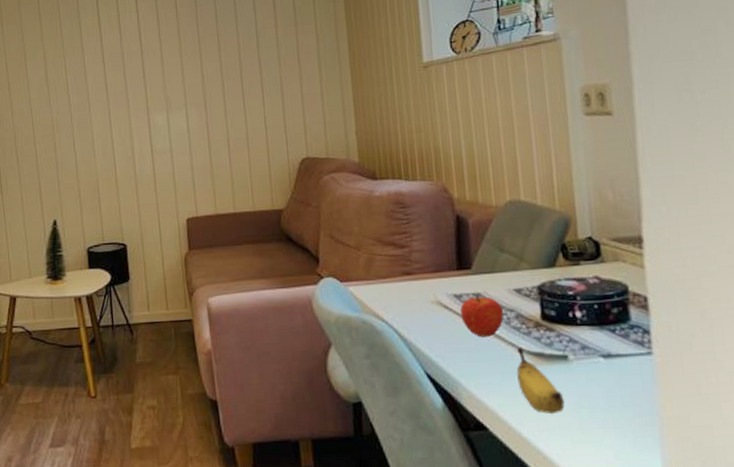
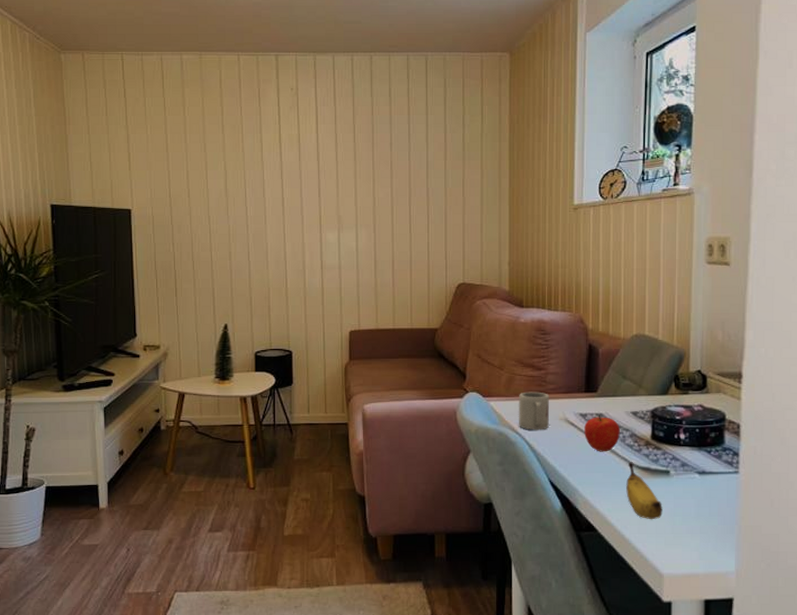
cup: none [381,272,419,317] -> present [518,391,549,430]

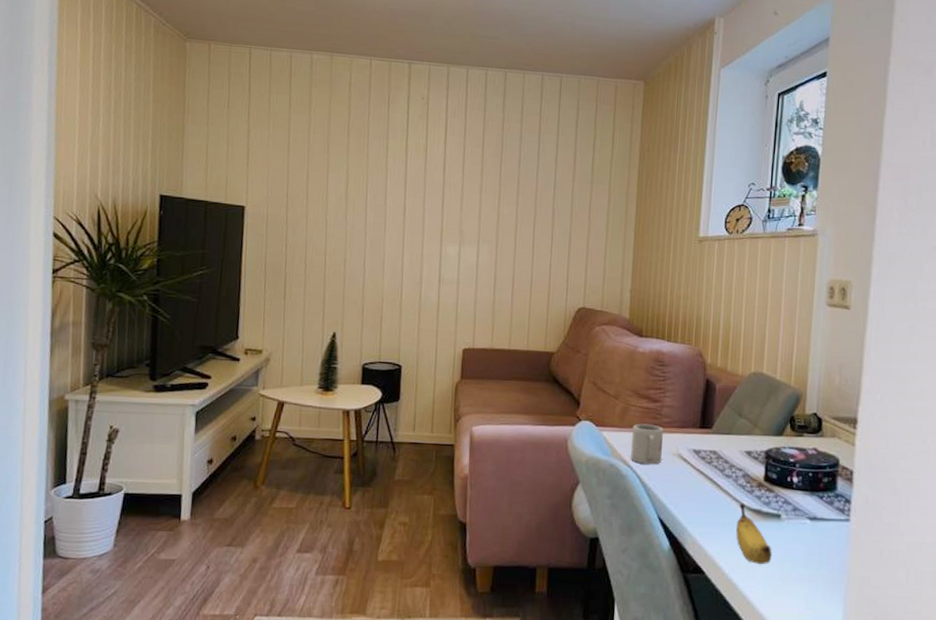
fruit: present [584,415,620,452] -> none [697,452,733,491]

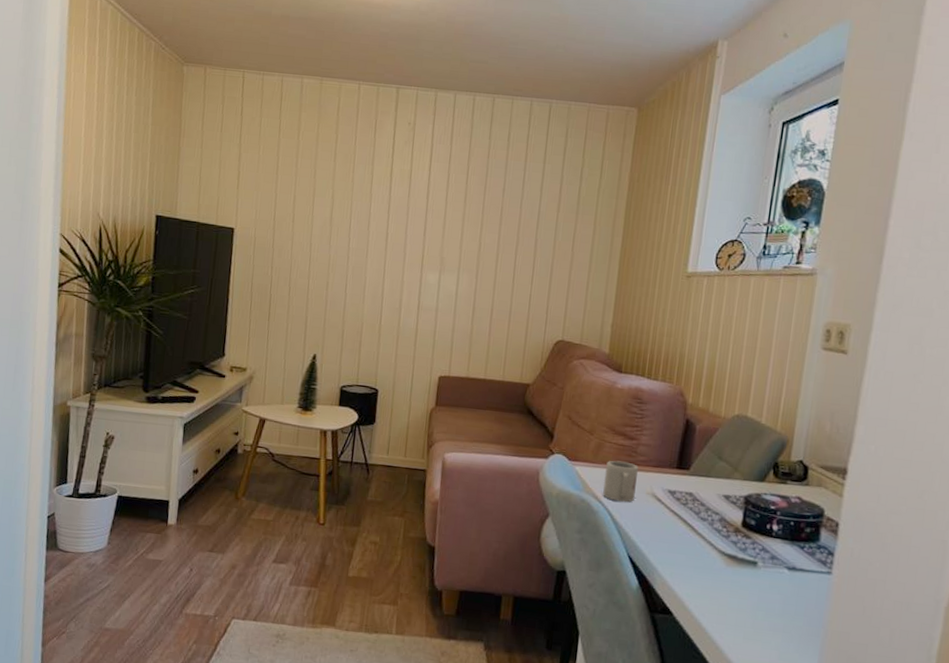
banana: present [736,503,772,565] -> none [708,547,745,611]

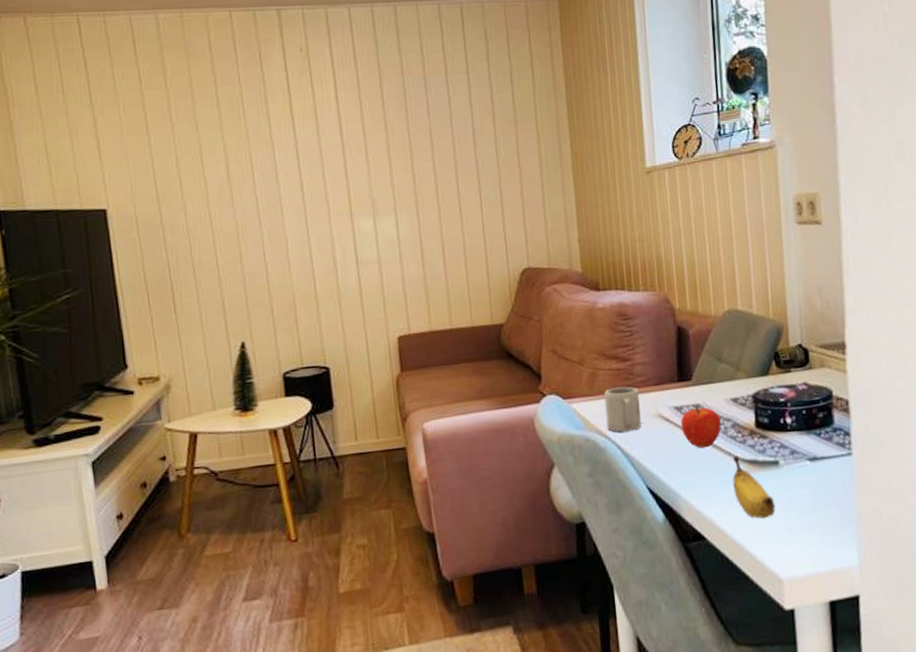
fruit: none [671,493,710,534] -> present [681,405,721,449]
banana: none [708,547,745,611] -> present [733,455,775,519]

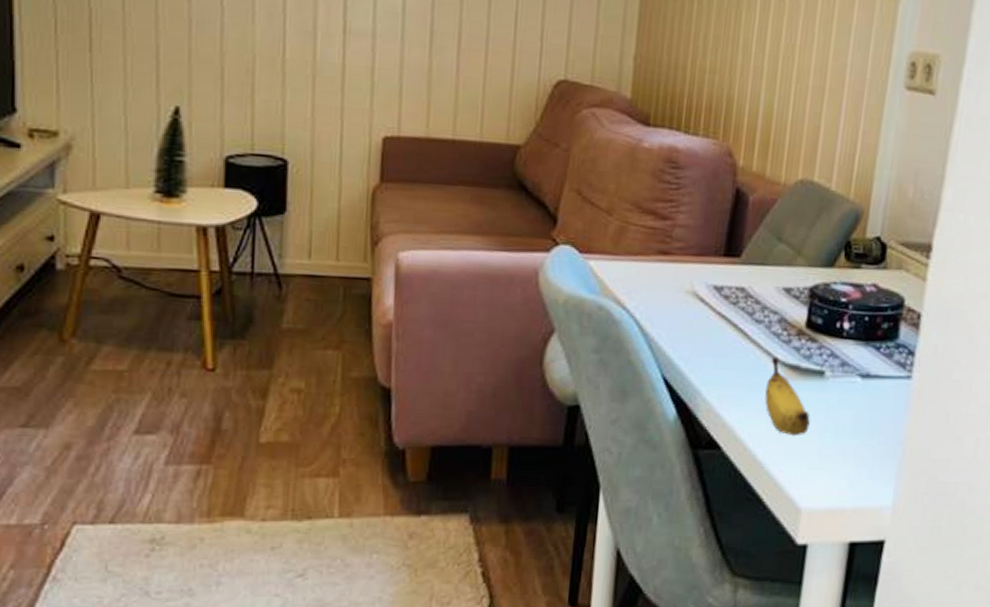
cup: present [604,386,641,432] -> none [627,249,674,306]
fruit: present [681,405,721,449] -> none [717,289,766,342]

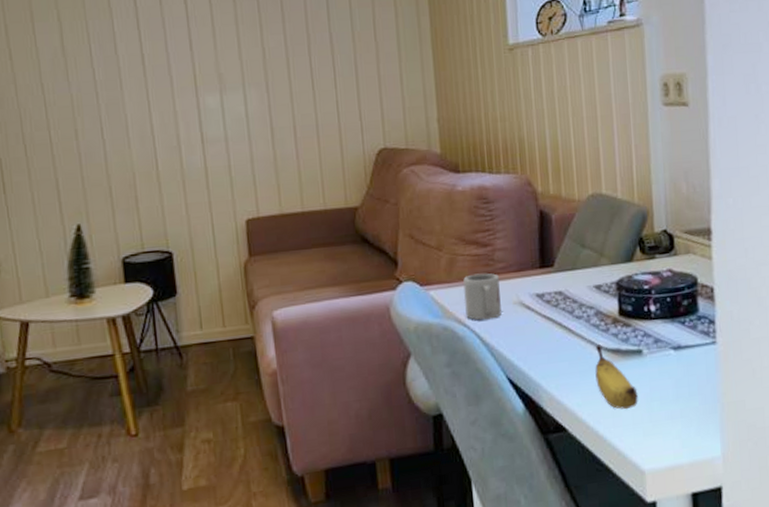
cup: none [627,249,674,306] -> present [463,273,502,321]

